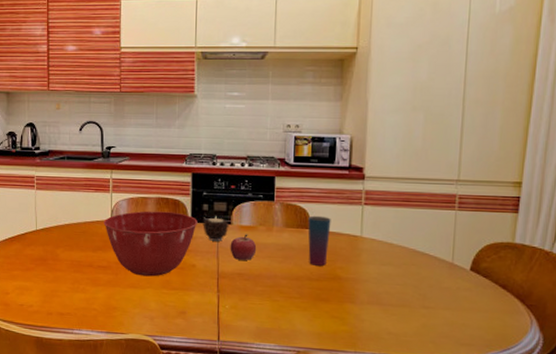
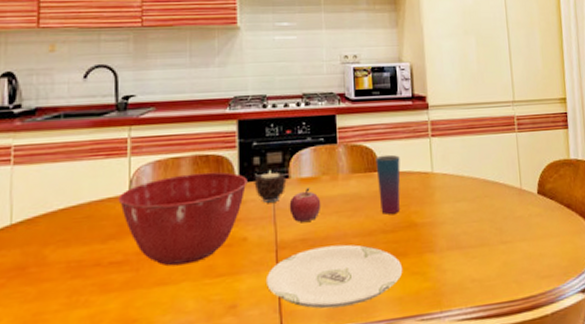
plate: none [208,281,324,331] -> present [265,244,403,309]

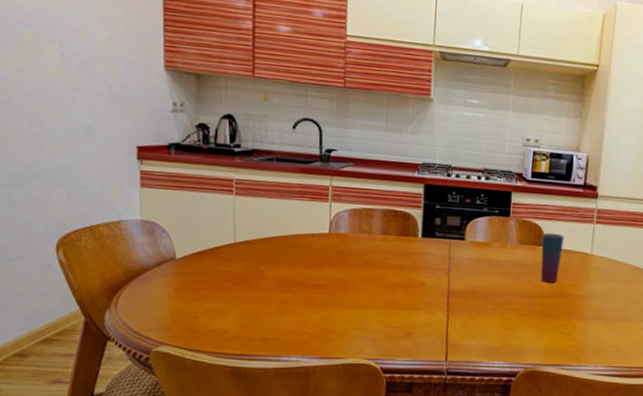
mixing bowl: present [118,172,248,266] -> none [320,223,429,296]
candle: present [254,170,287,203] -> none [434,231,463,258]
plate: present [265,244,403,309] -> none [437,299,553,348]
fruit: present [289,187,321,222] -> none [462,250,490,278]

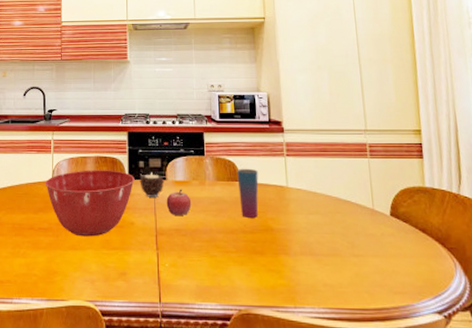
mixing bowl: none [320,223,429,296] -> present [45,170,135,237]
candle: none [434,231,463,258] -> present [139,172,165,197]
fruit: none [462,250,490,278] -> present [166,189,192,215]

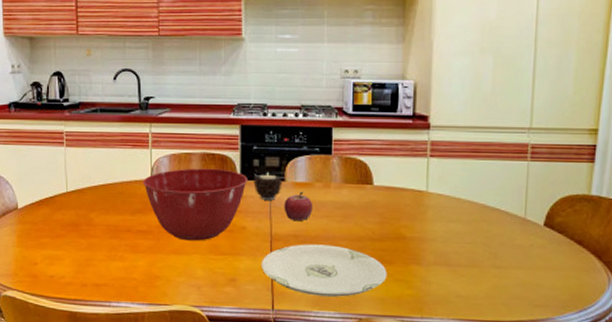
plate: none [148,237,261,288] -> present [260,244,387,297]
cup: present [237,168,259,218] -> none [369,169,394,225]

